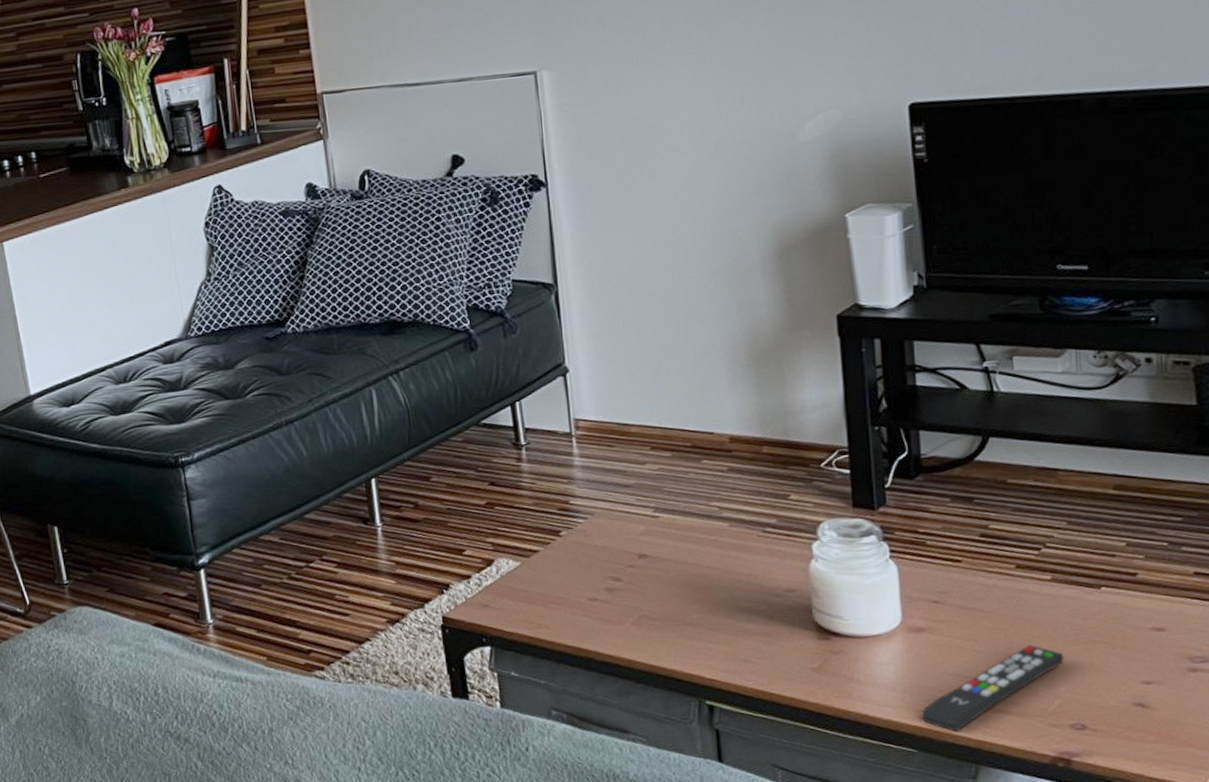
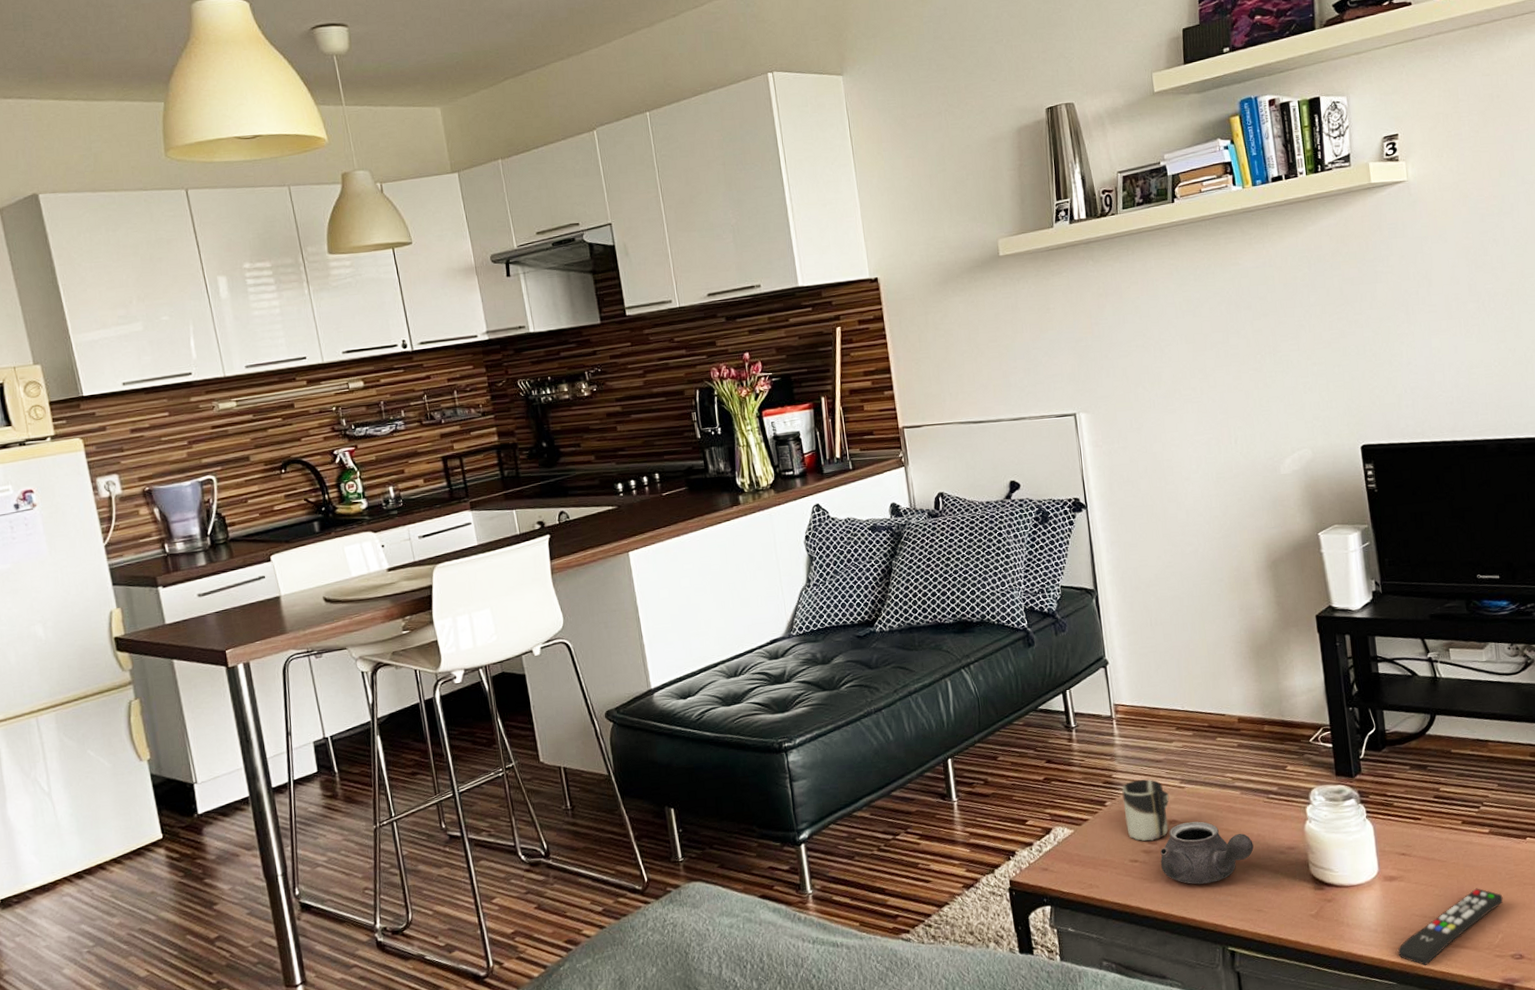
cup: none [581,506,639,578] -> present [1122,779,1169,842]
teapot: none [625,556,743,629] -> present [1160,821,1254,885]

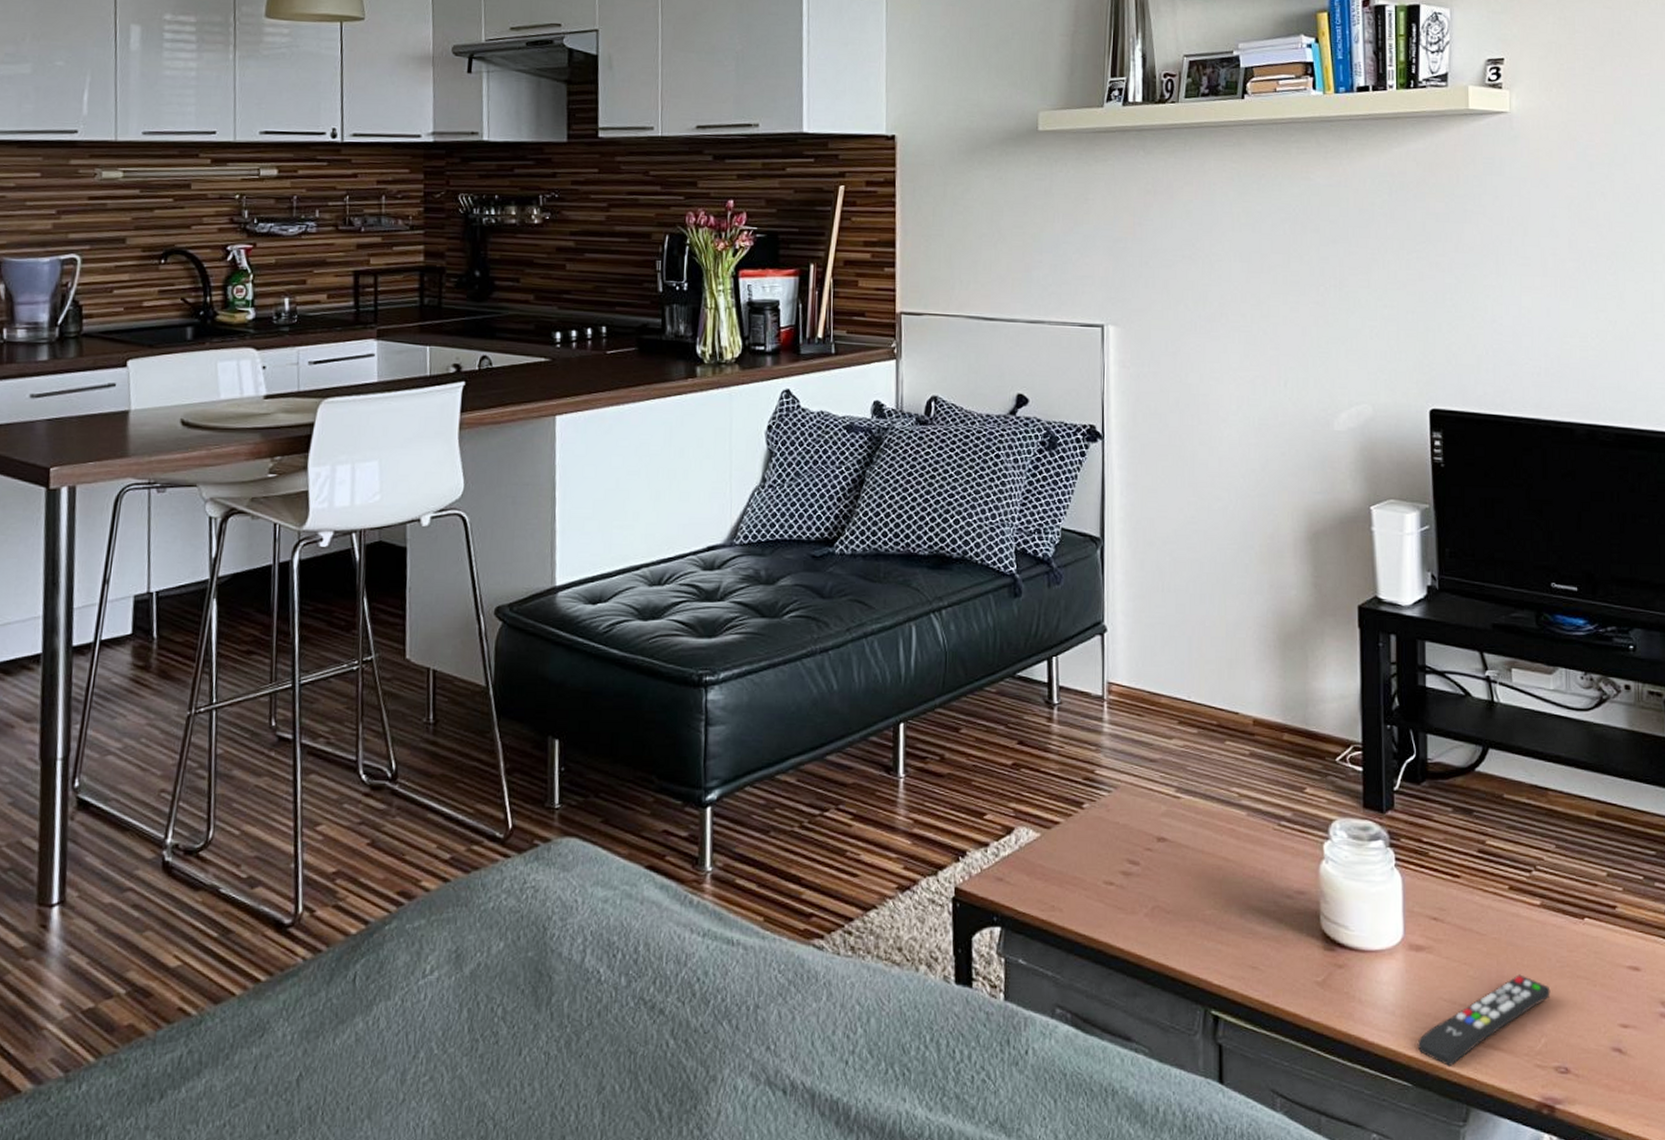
cup: present [1122,779,1169,842] -> none [1104,780,1160,860]
teapot: present [1160,821,1254,885] -> none [1141,843,1255,924]

